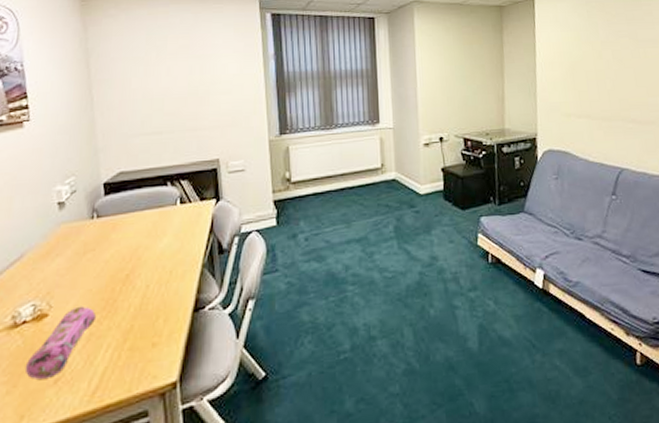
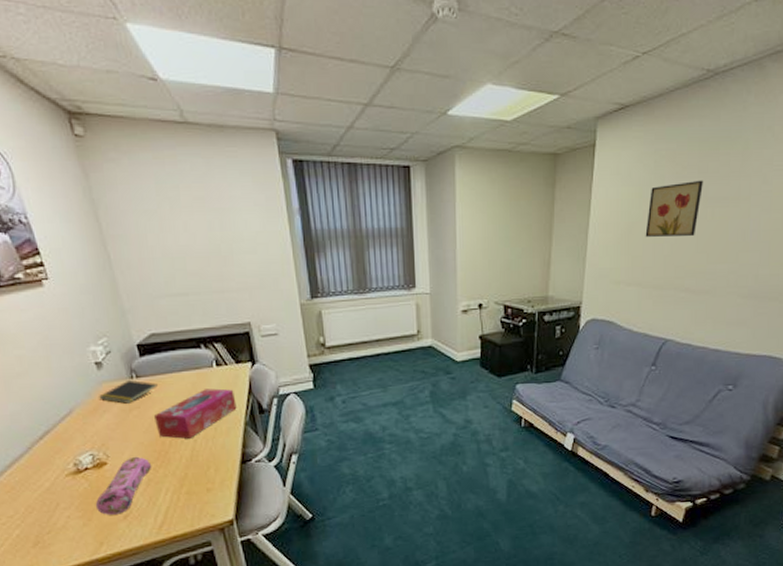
notepad: none [55,221,117,246] -> present [99,380,158,404]
tissue box: none [107,227,196,284] -> present [153,388,237,439]
wall art: none [587,25,633,74] -> present [645,180,703,237]

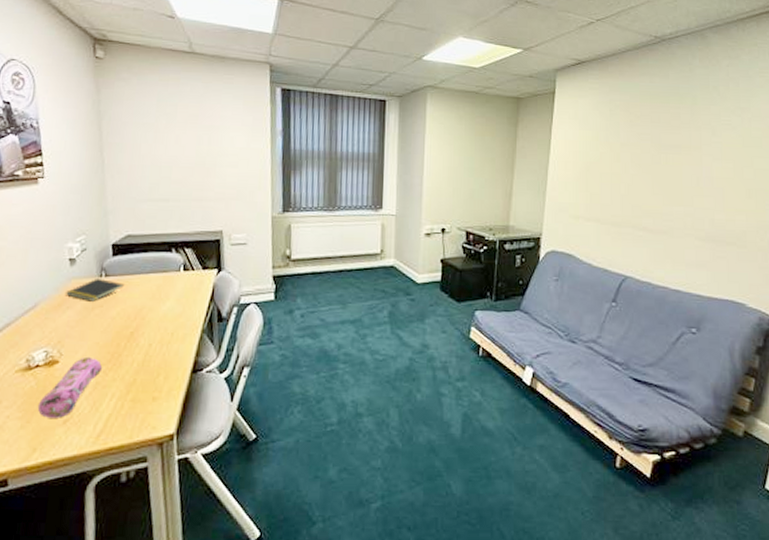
tissue box: present [153,388,237,439] -> none [114,292,197,342]
wall art: present [645,180,703,237] -> none [602,128,656,178]

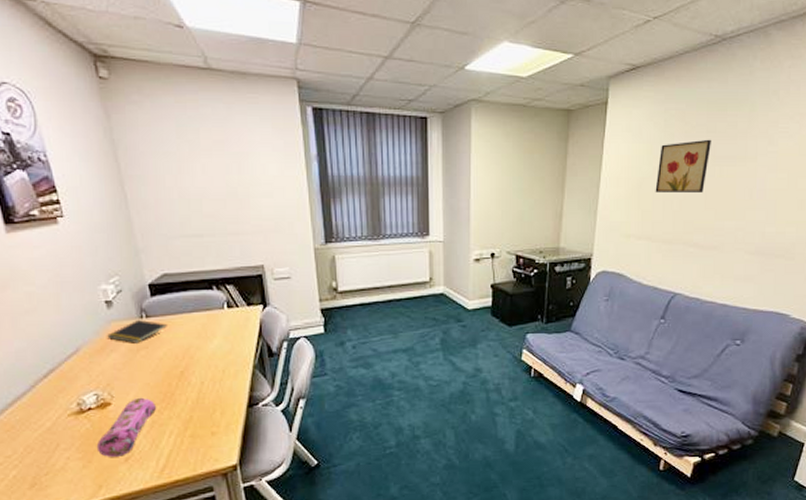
wall art: none [602,128,656,178] -> present [655,139,711,192]

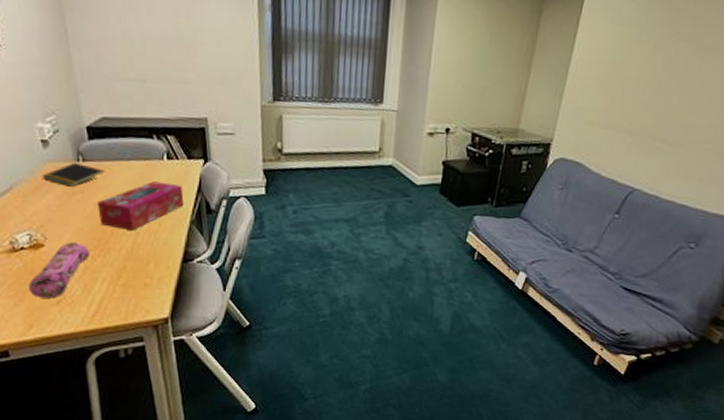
tissue box: none [161,330,246,380] -> present [96,181,184,230]
wall art: present [655,139,711,192] -> none [627,26,696,85]

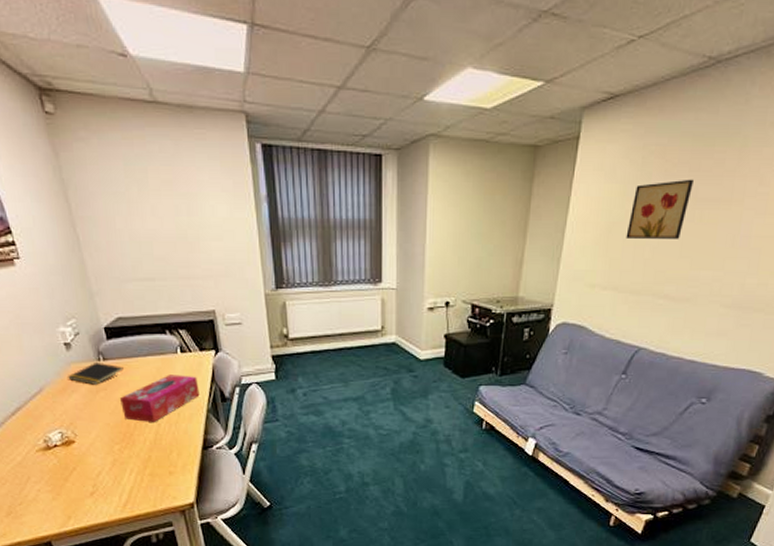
pencil case: present [28,241,91,299] -> none [63,436,118,491]
wall art: none [627,26,696,85] -> present [626,179,694,239]

